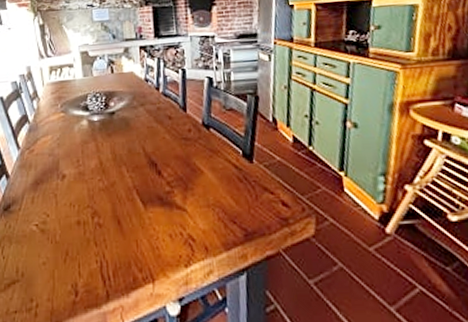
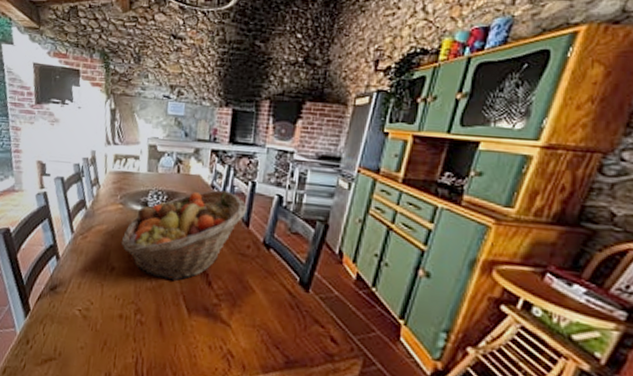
fruit basket: none [67,82,182,178] -> present [120,190,247,282]

